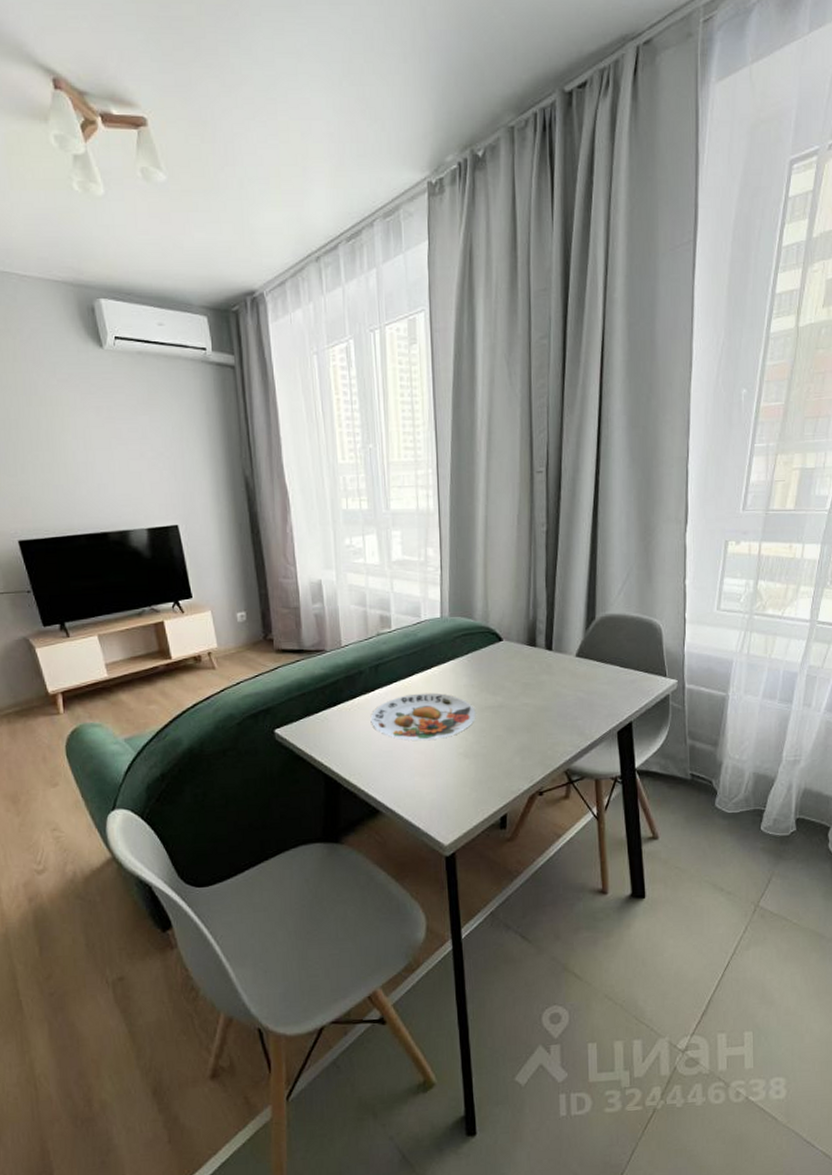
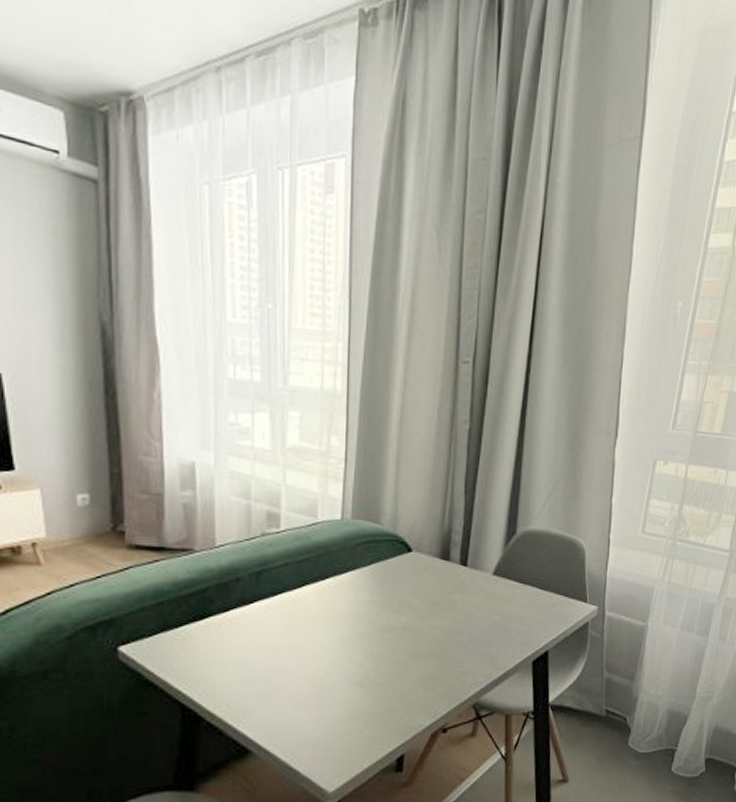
plate: present [370,693,476,741] -> none [246,608,376,666]

